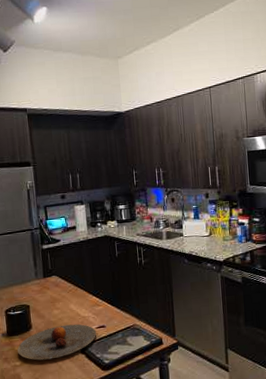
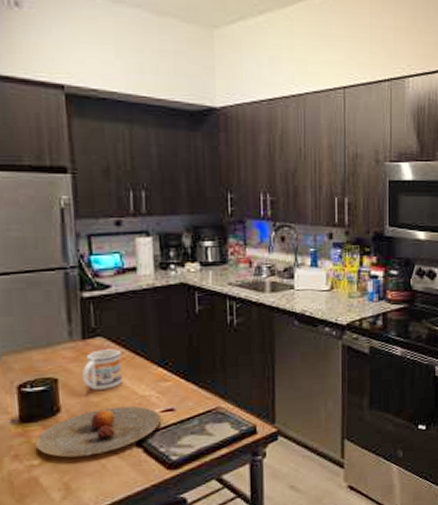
mug: none [44,284,70,313] -> present [81,349,122,390]

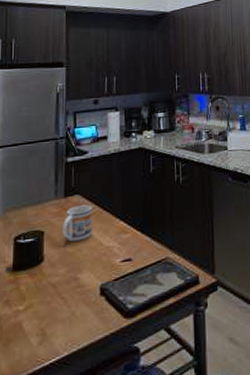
plate: present [36,405,162,458] -> none [23,256,121,304]

